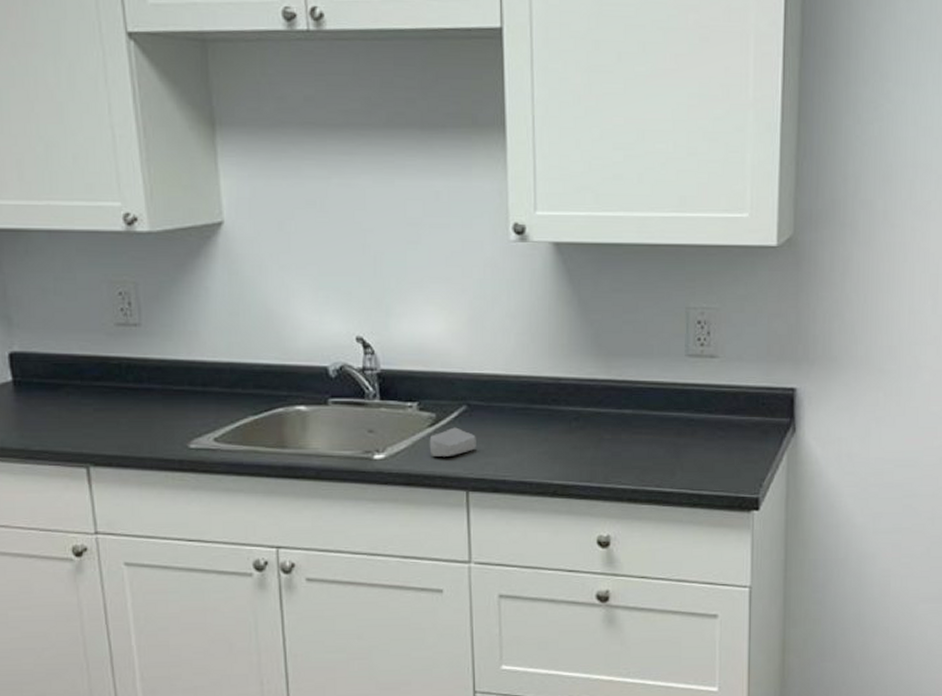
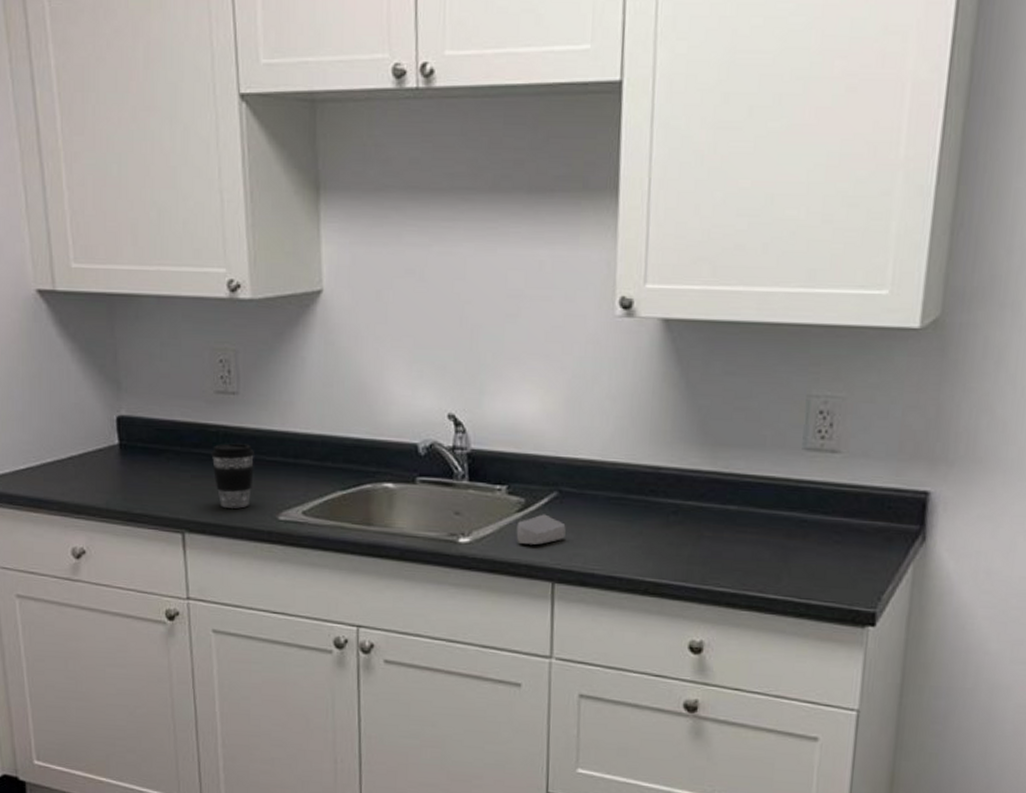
coffee cup: none [114,374,161,439] -> present [211,443,254,509]

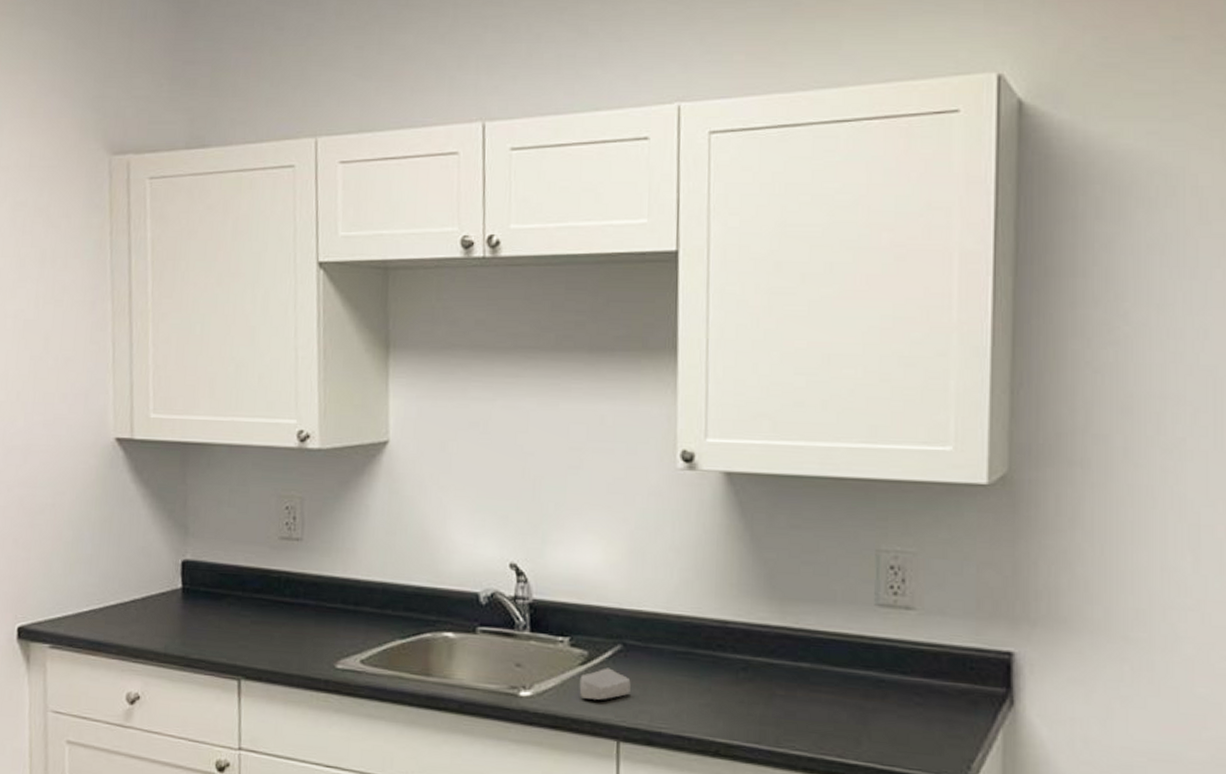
coffee cup: present [211,443,254,509] -> none [272,589,315,656]

